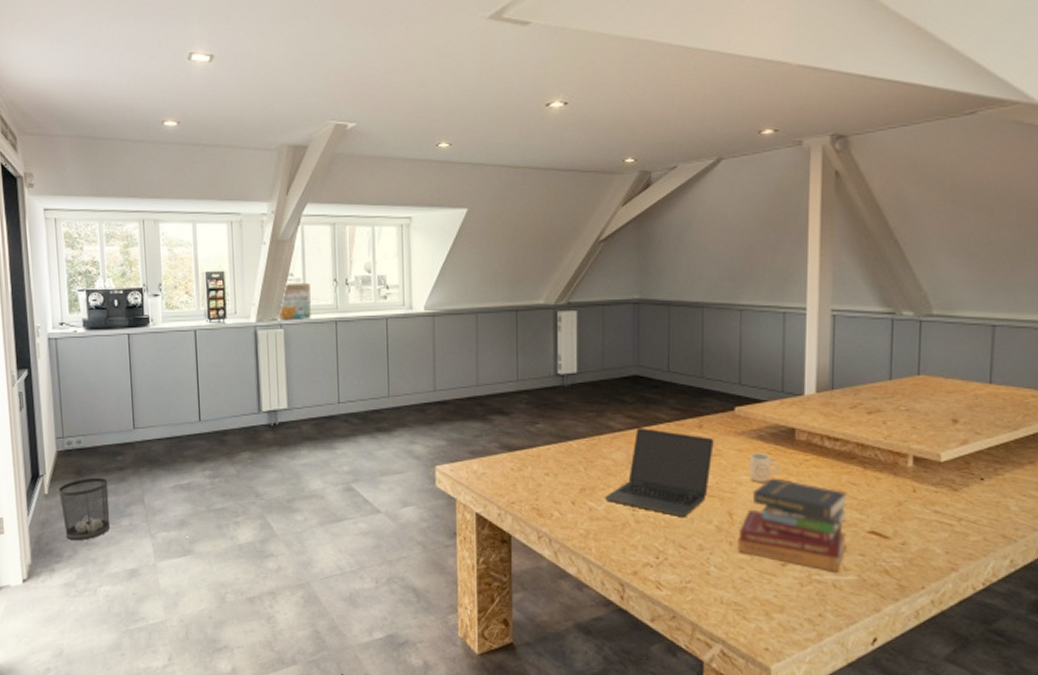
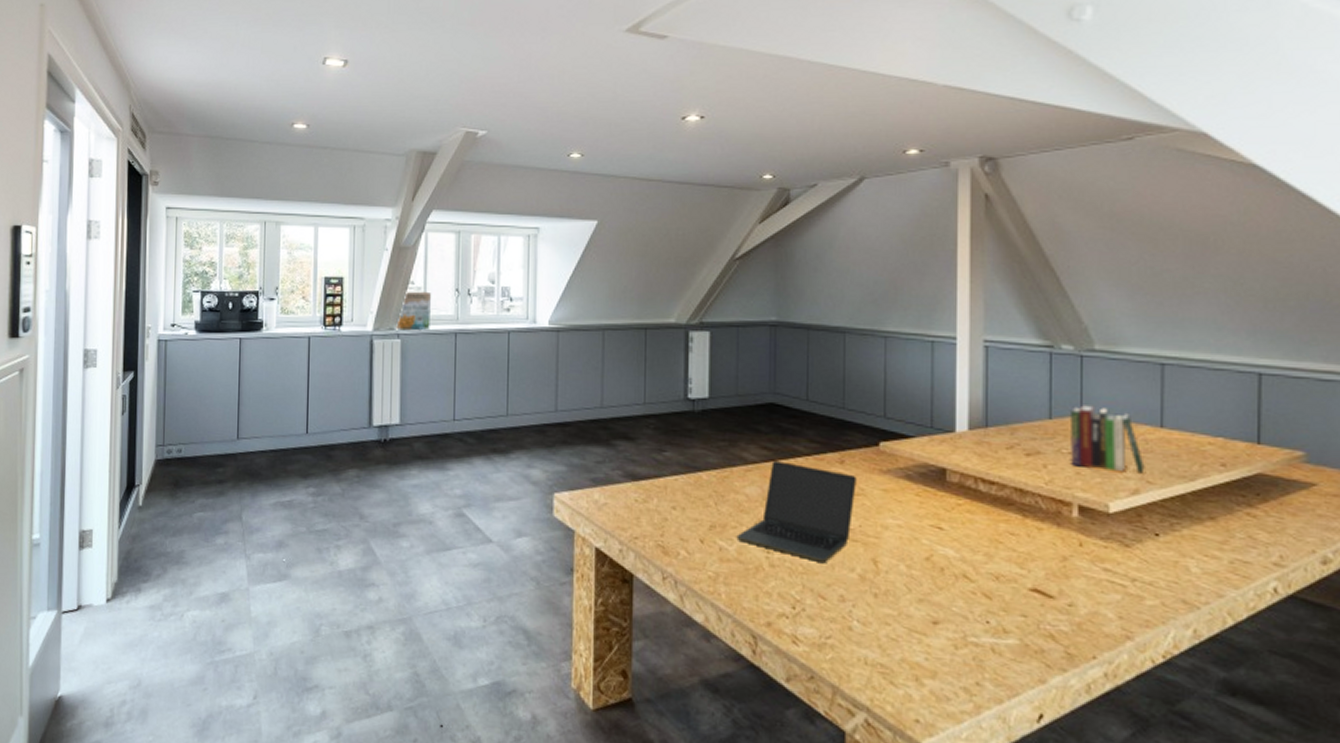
waste bin: present [58,477,111,541] -> none [153,489,206,559]
books: present [738,478,847,572] -> none [884,522,1006,635]
mug: present [749,453,780,482] -> none [895,494,930,527]
books: none [908,366,974,426] -> present [1071,405,1145,474]

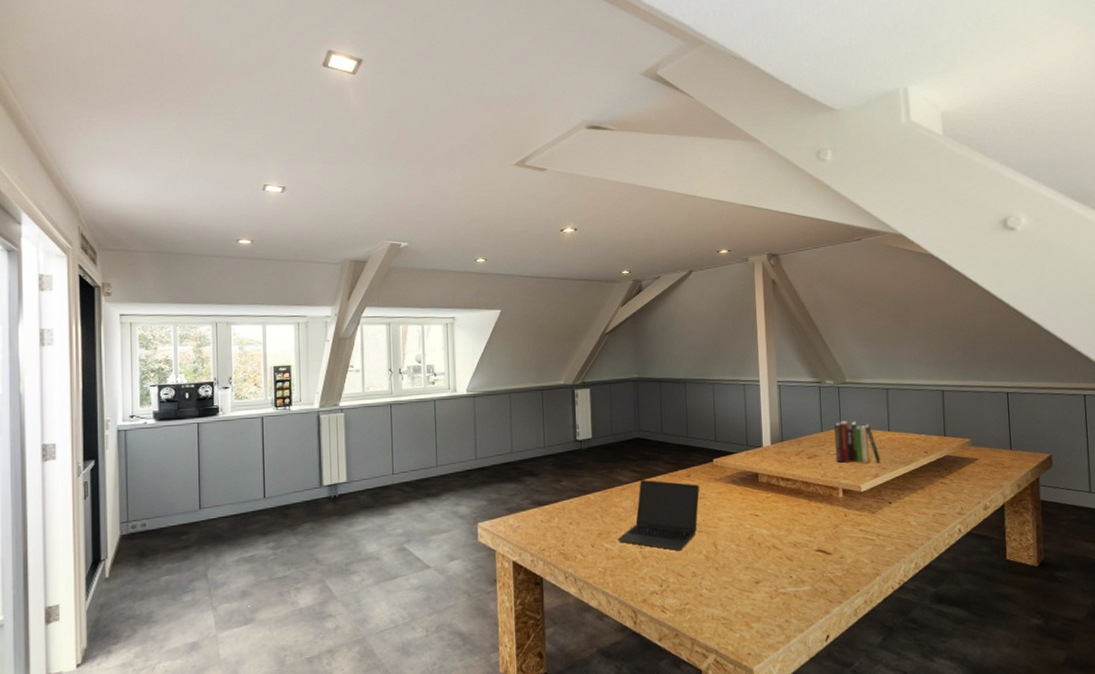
cereal box: present [395,291,431,331] -> none [338,372,369,406]

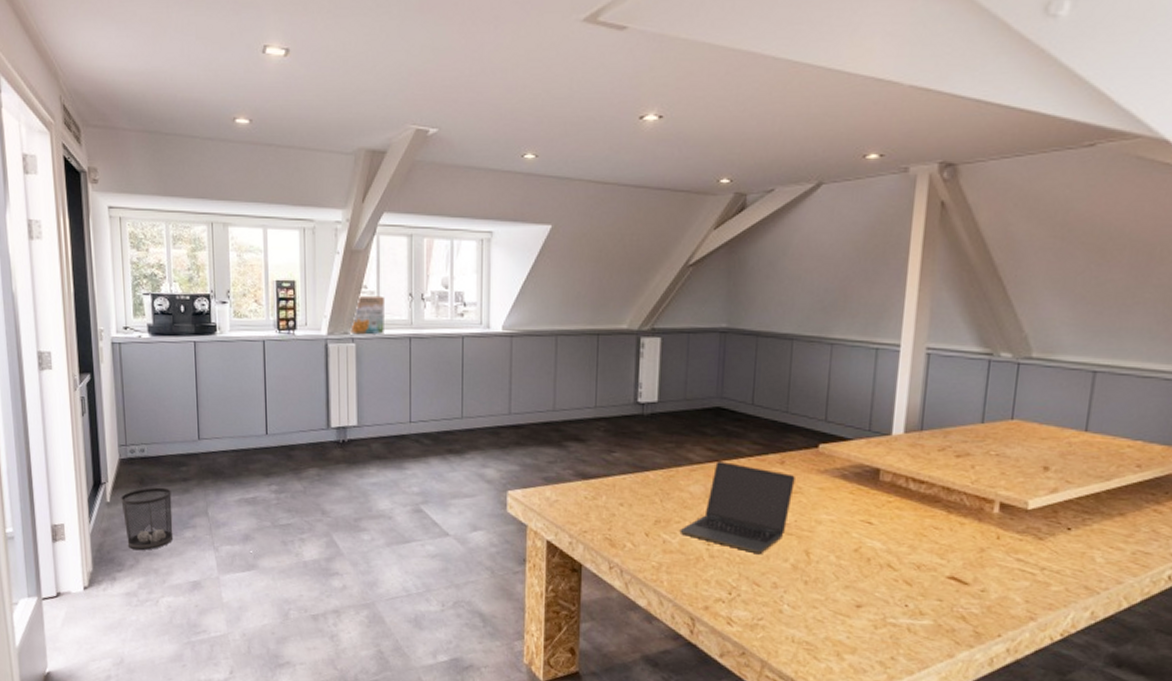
waste bin: none [120,557,172,621] -> present [121,487,174,551]
cereal box: none [338,372,369,406] -> present [349,295,384,335]
books: present [834,420,881,464] -> none [997,410,1066,474]

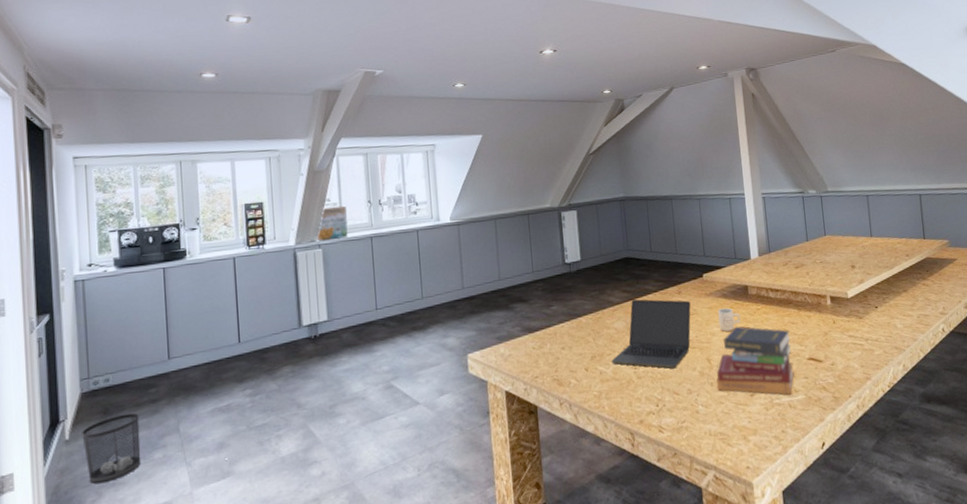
books: none [813,518,929,616] -> present [716,326,794,395]
mug: none [829,492,862,522] -> present [717,308,741,332]

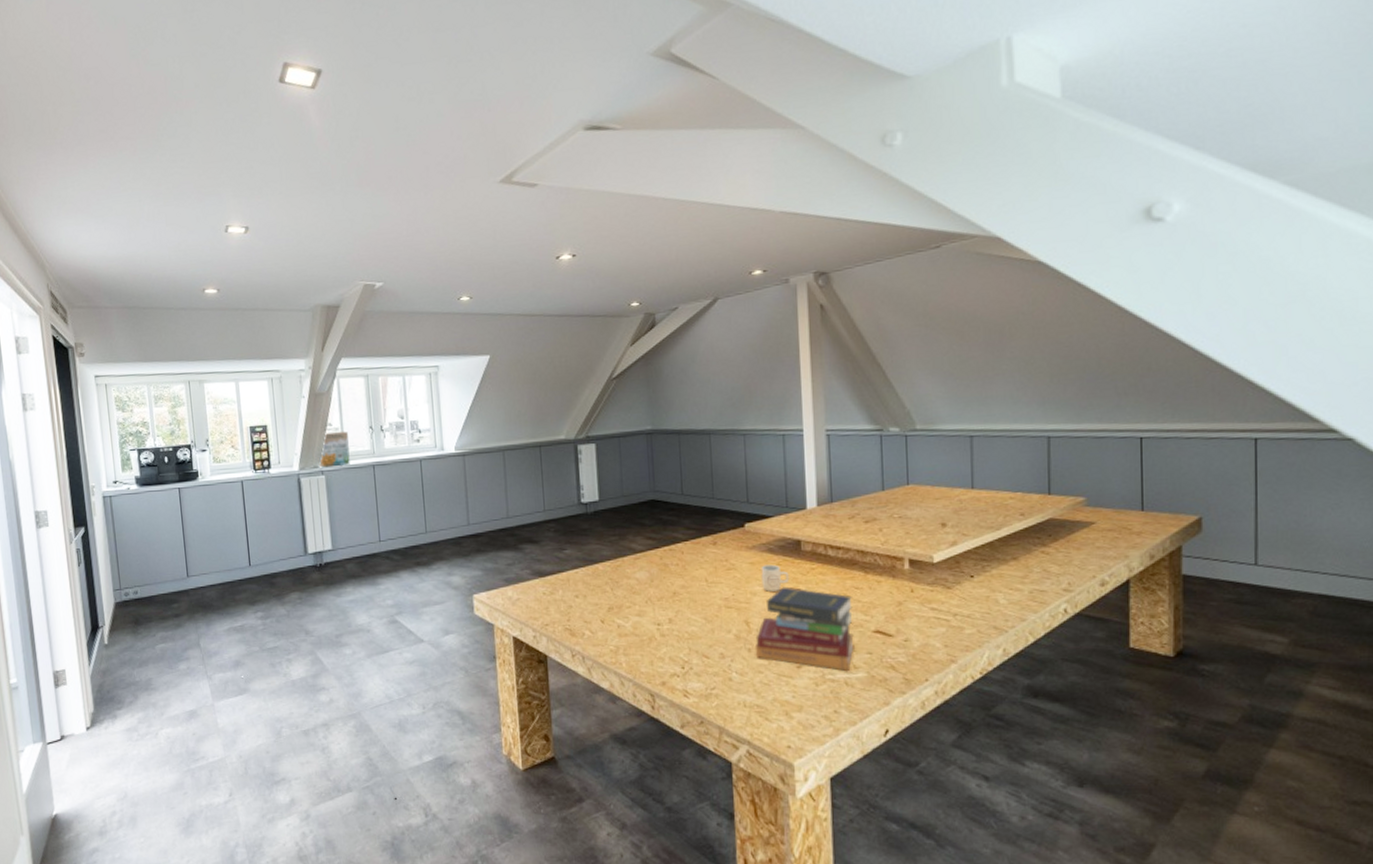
waste bin: present [82,412,141,484] -> none [118,625,169,687]
laptop: present [611,299,691,369] -> none [631,548,728,629]

